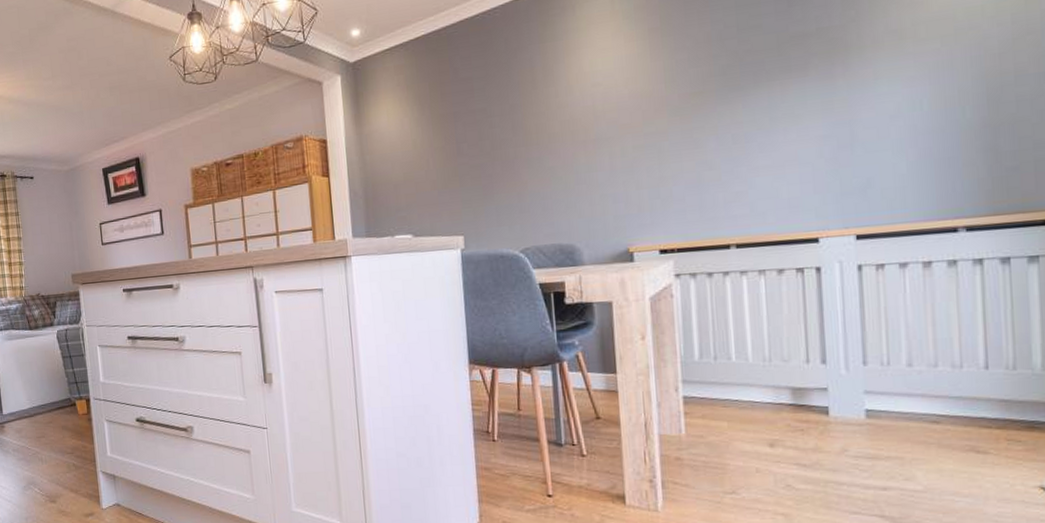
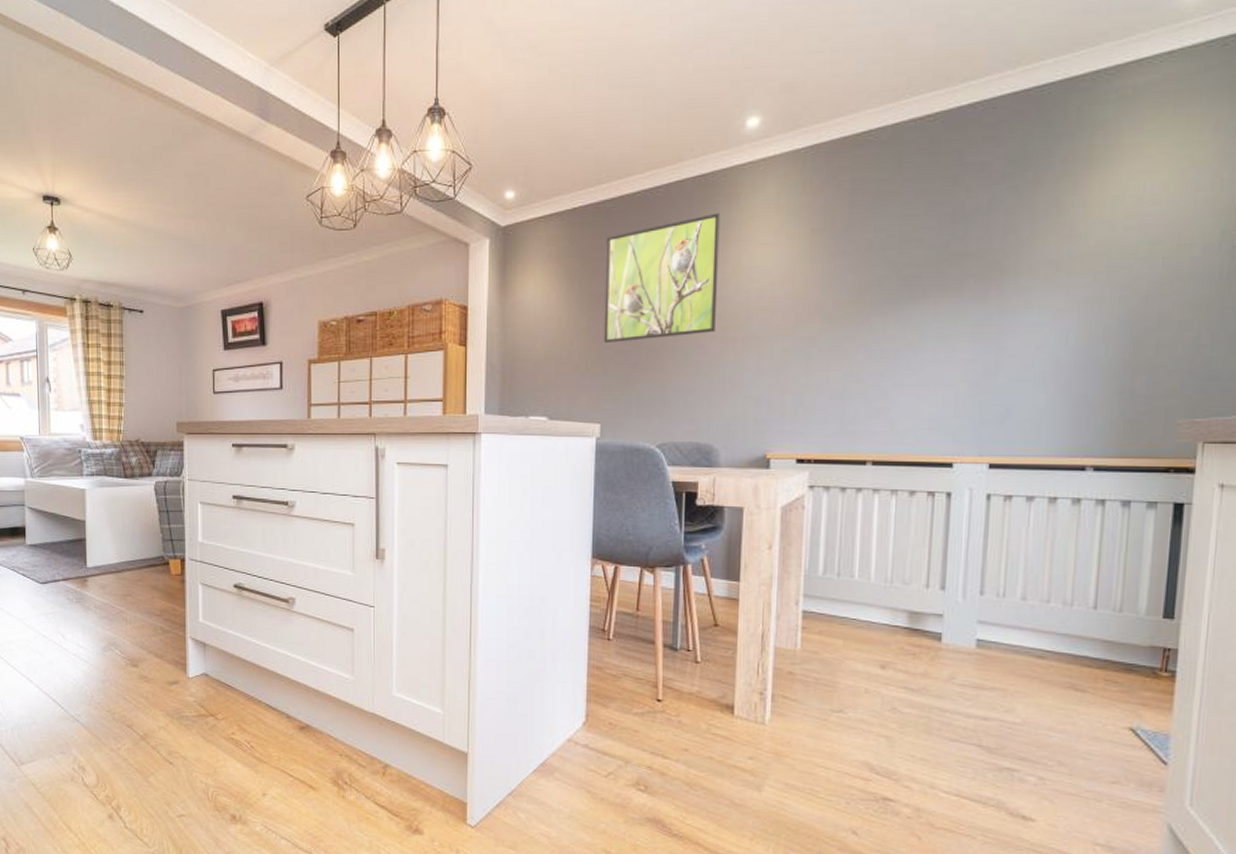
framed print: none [450,25,565,159] -> present [604,212,720,343]

